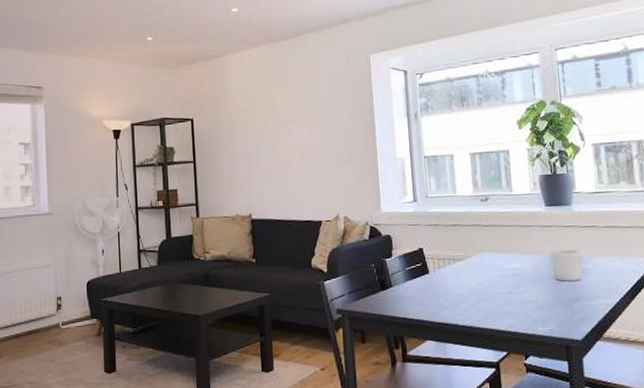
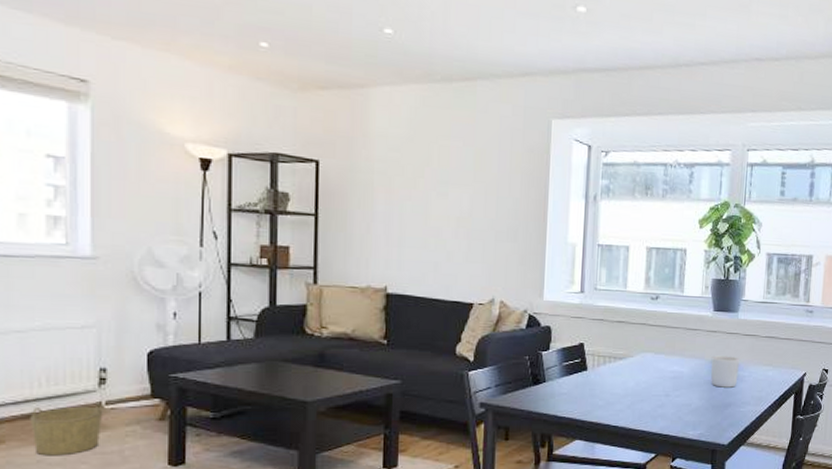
basket: none [16,327,61,367] -> present [30,406,103,456]

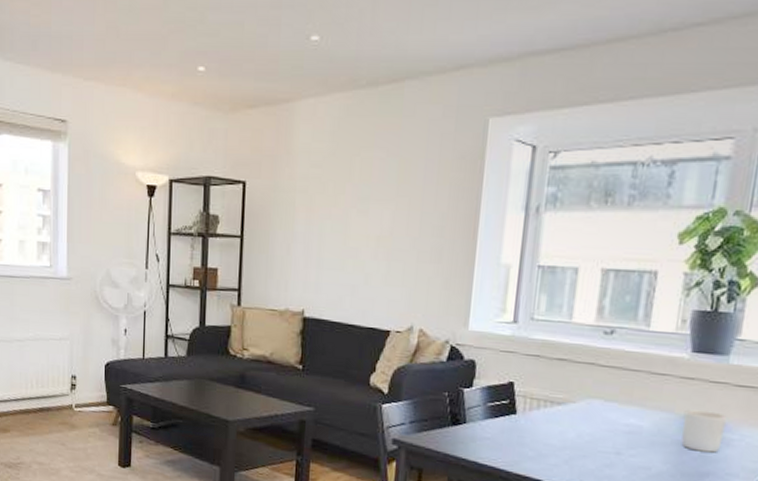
basket: present [30,406,103,456] -> none [26,405,74,448]

